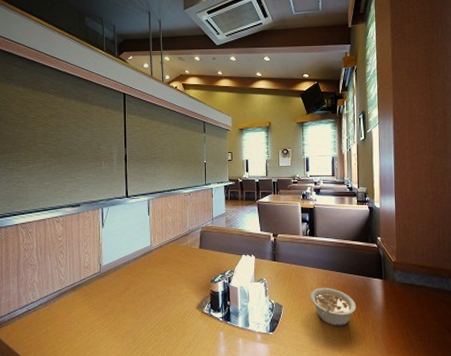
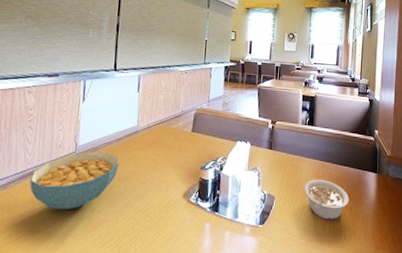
cereal bowl: none [64,270,138,322] -> present [29,151,119,209]

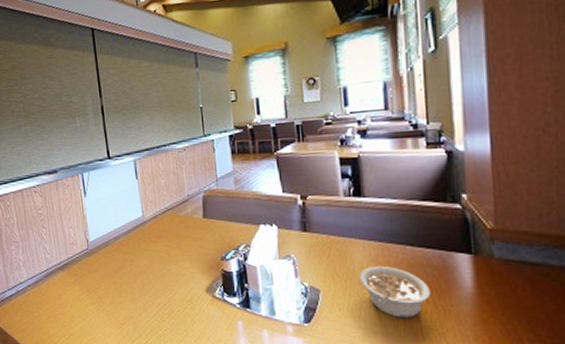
cereal bowl: present [29,151,119,209] -> none [53,246,133,306]

